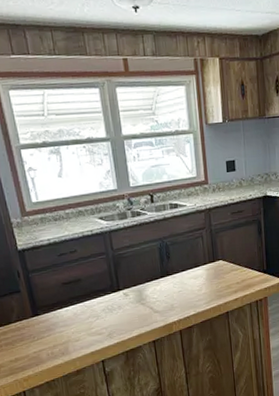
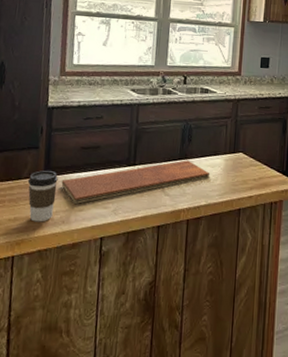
coffee cup: none [18,310,51,359] -> present [28,170,58,222]
chopping board: none [51,276,195,336] -> present [61,160,210,204]

